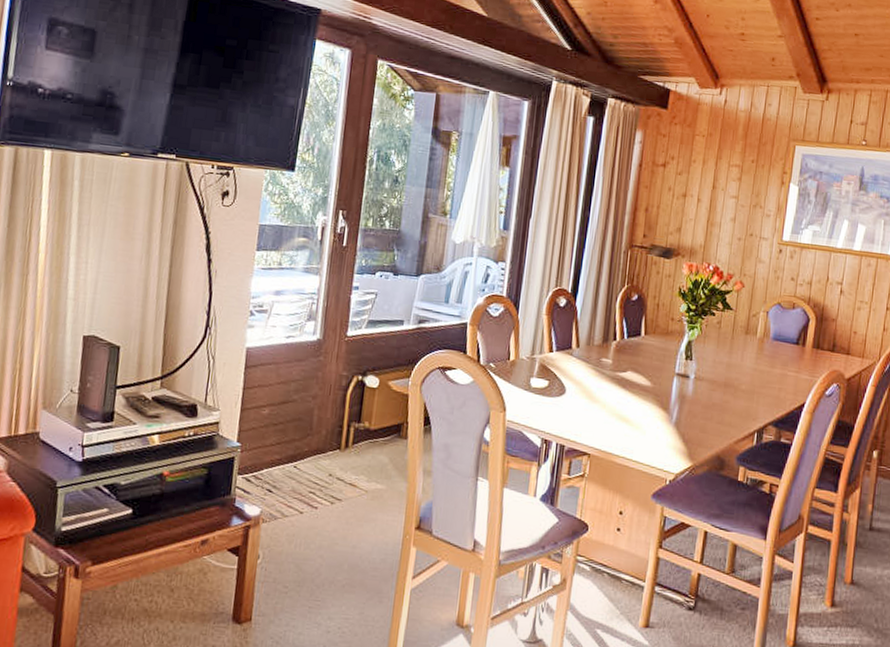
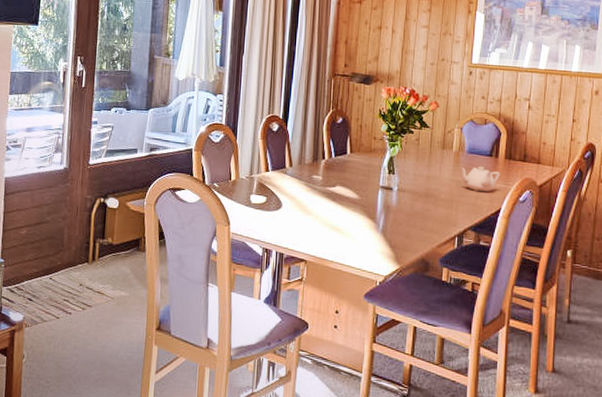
teapot: none [763,354,807,385] -> present [459,166,500,193]

